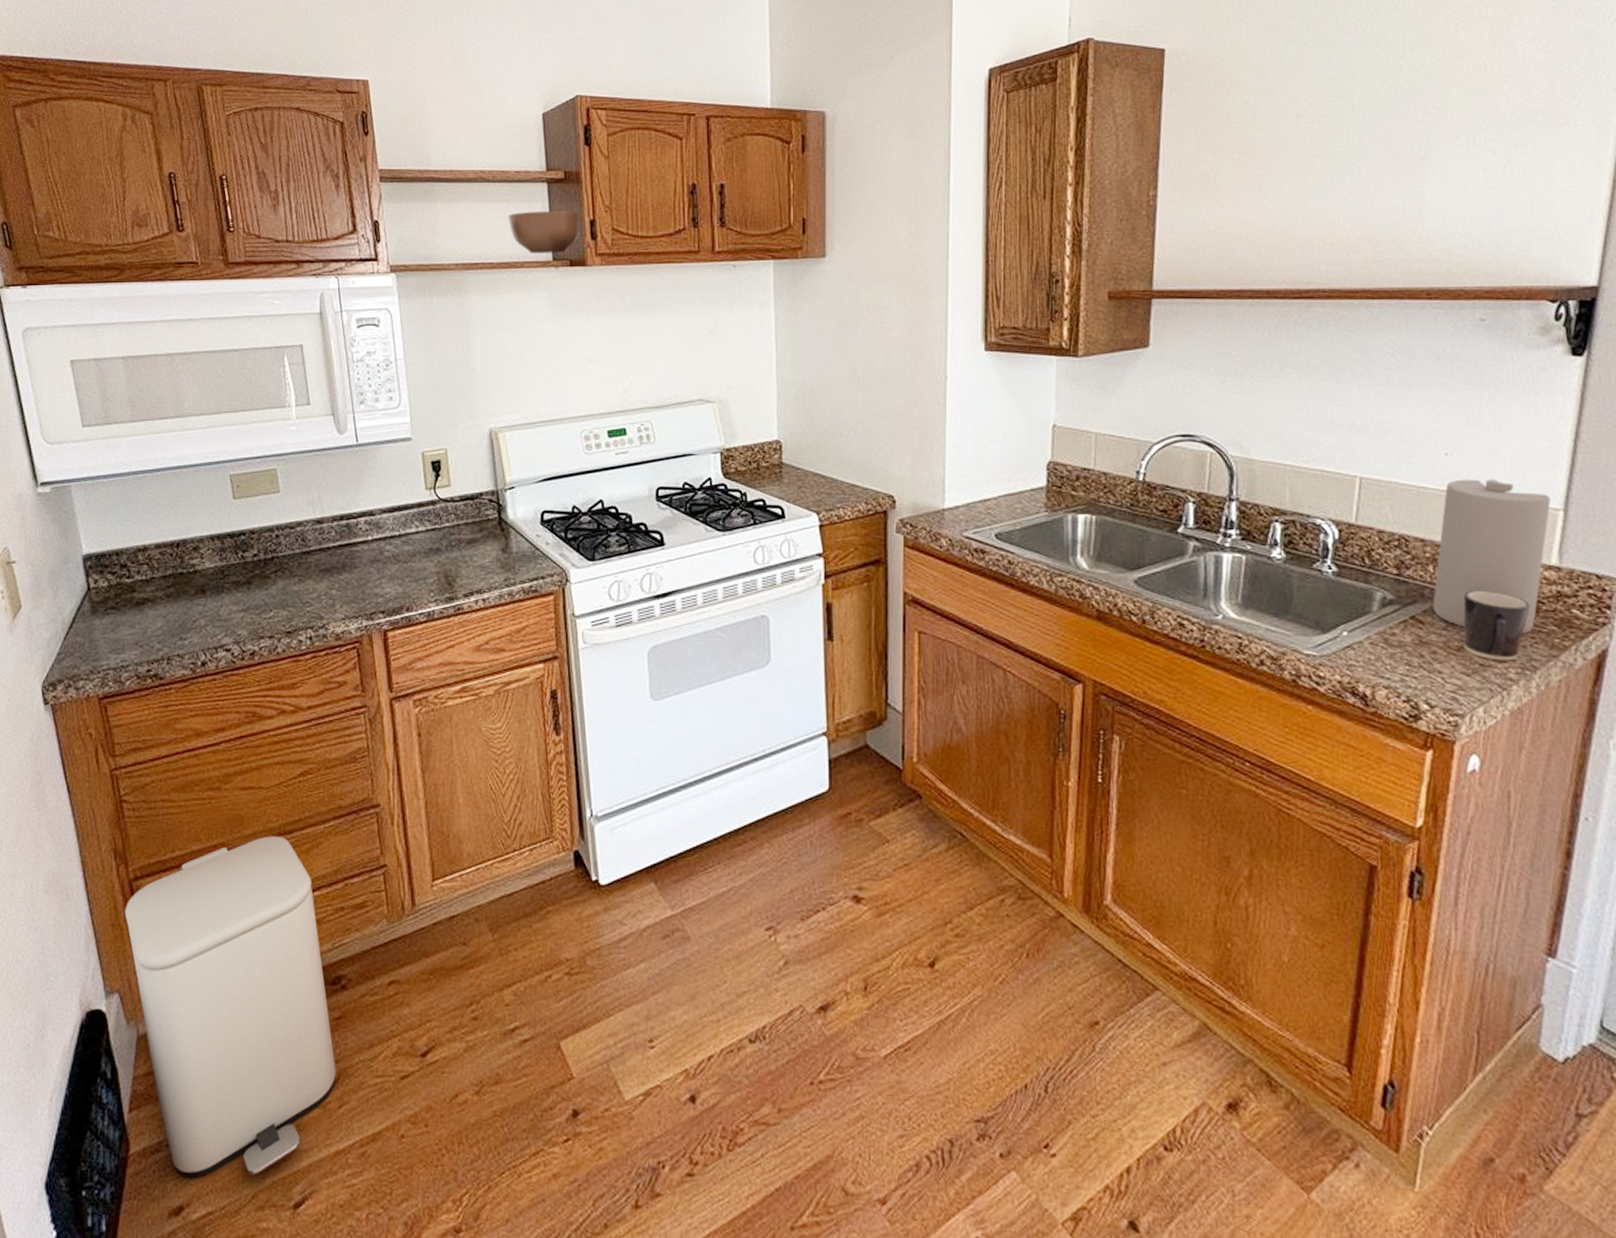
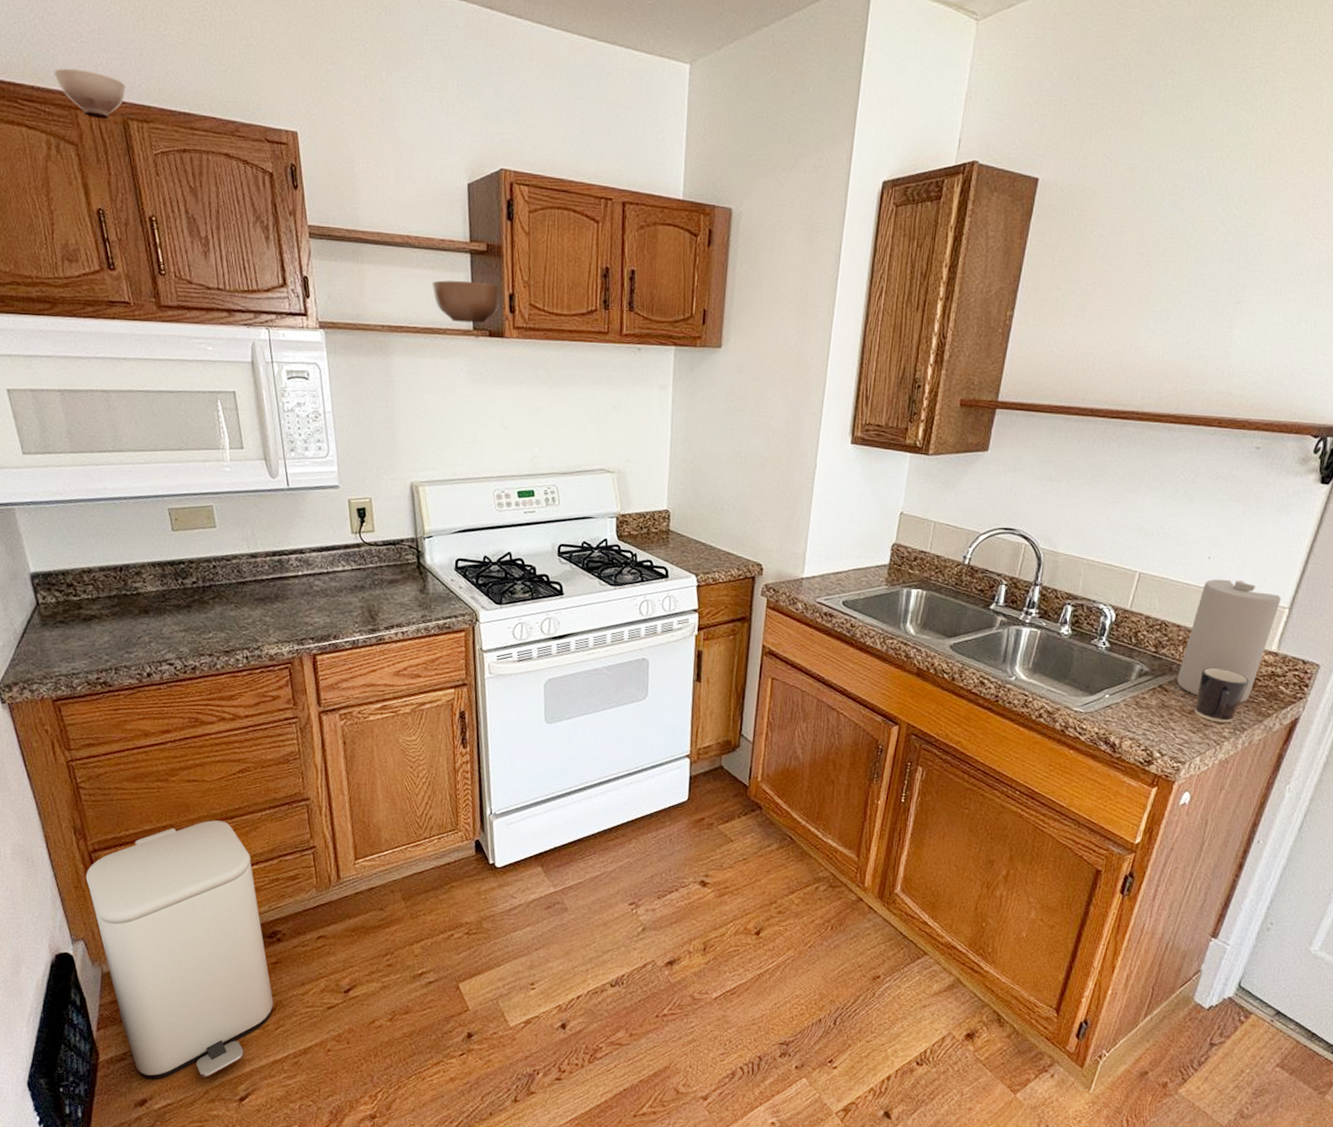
bowl: none [132,43,201,88] -> present [54,68,126,120]

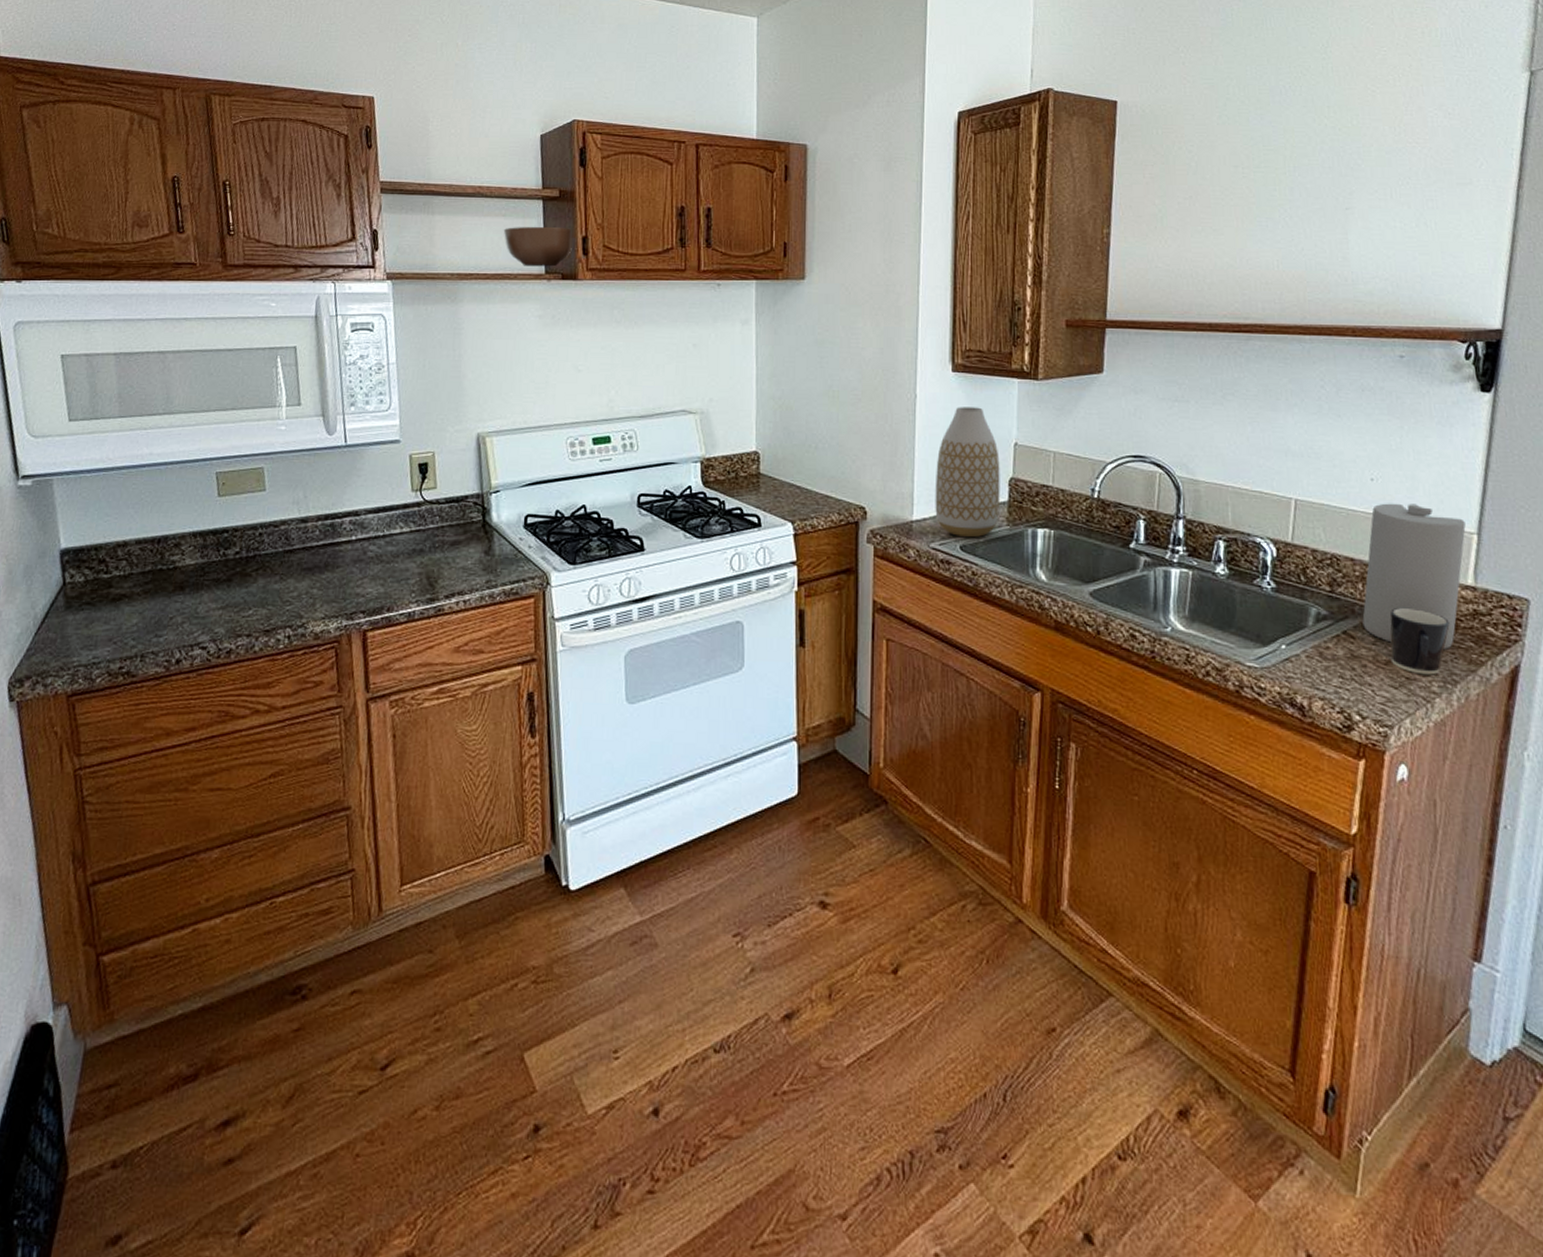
bowl: present [54,68,126,120] -> none [144,53,212,96]
pedal bin: present [85,820,273,1079] -> none [79,839,292,1204]
vase: none [823,477,886,595] -> present [935,407,1000,538]

